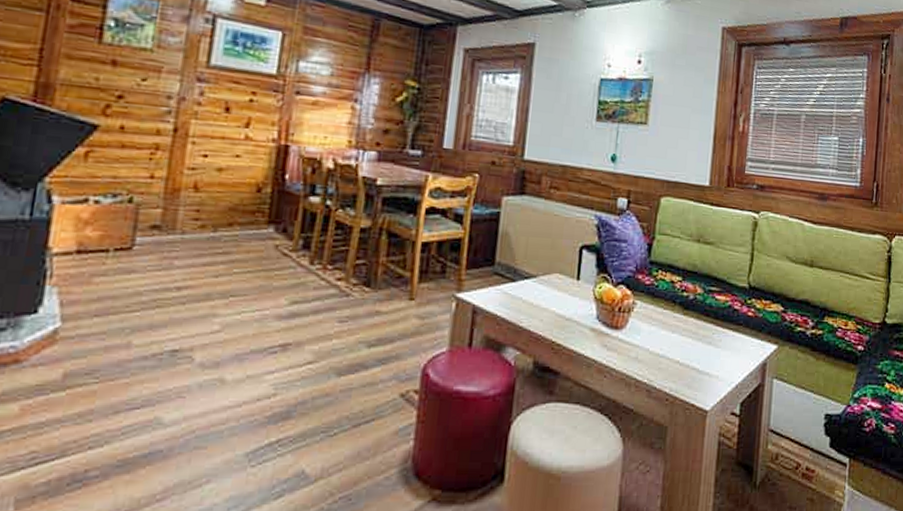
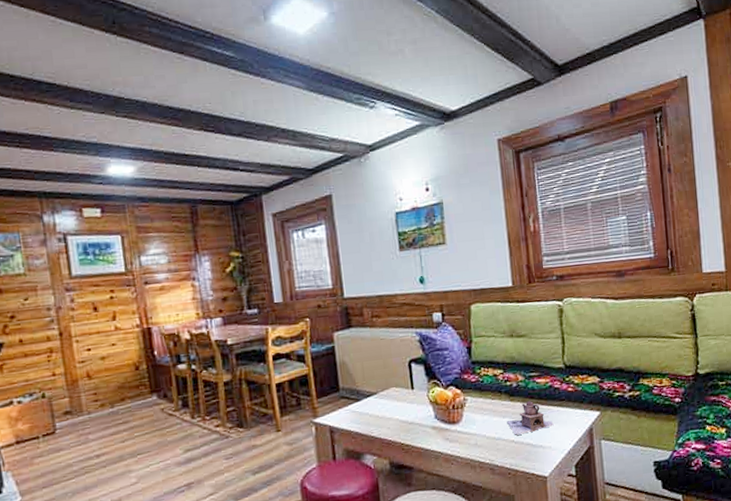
teapot: none [675,318,727,356] -> present [507,400,555,435]

